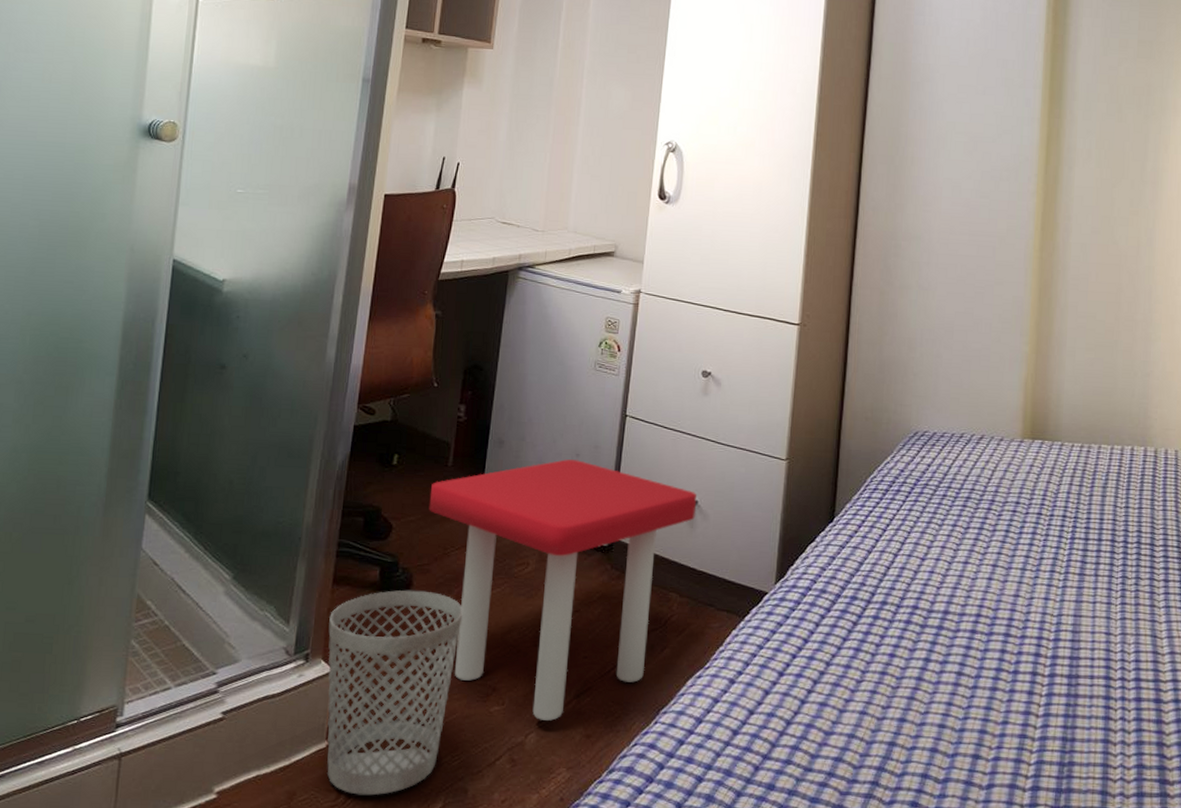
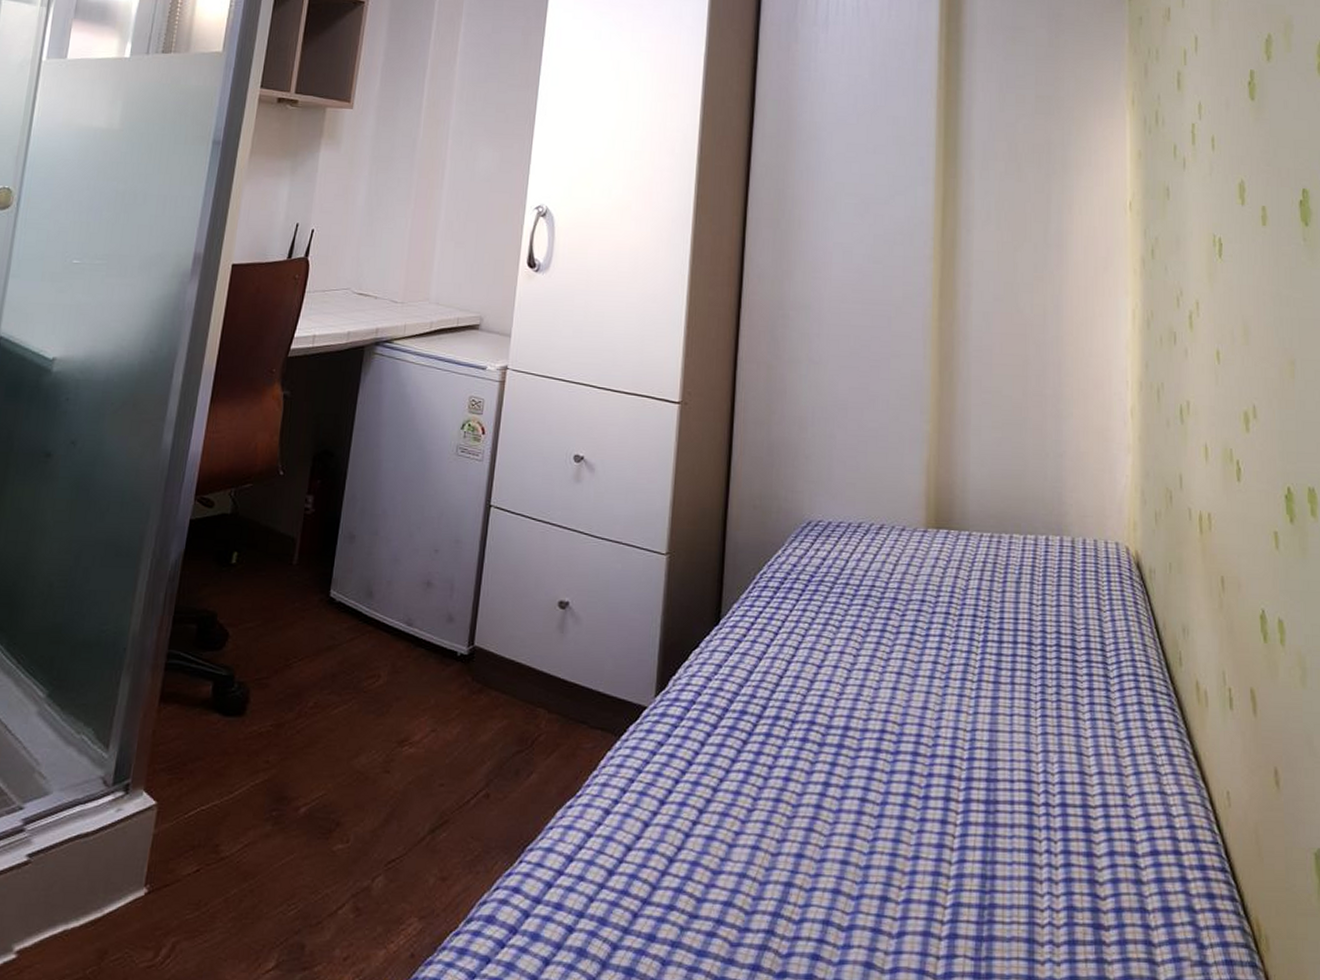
wastebasket: present [327,590,463,796] -> none [145,708,305,954]
stool: present [429,459,697,721] -> none [270,556,568,861]

